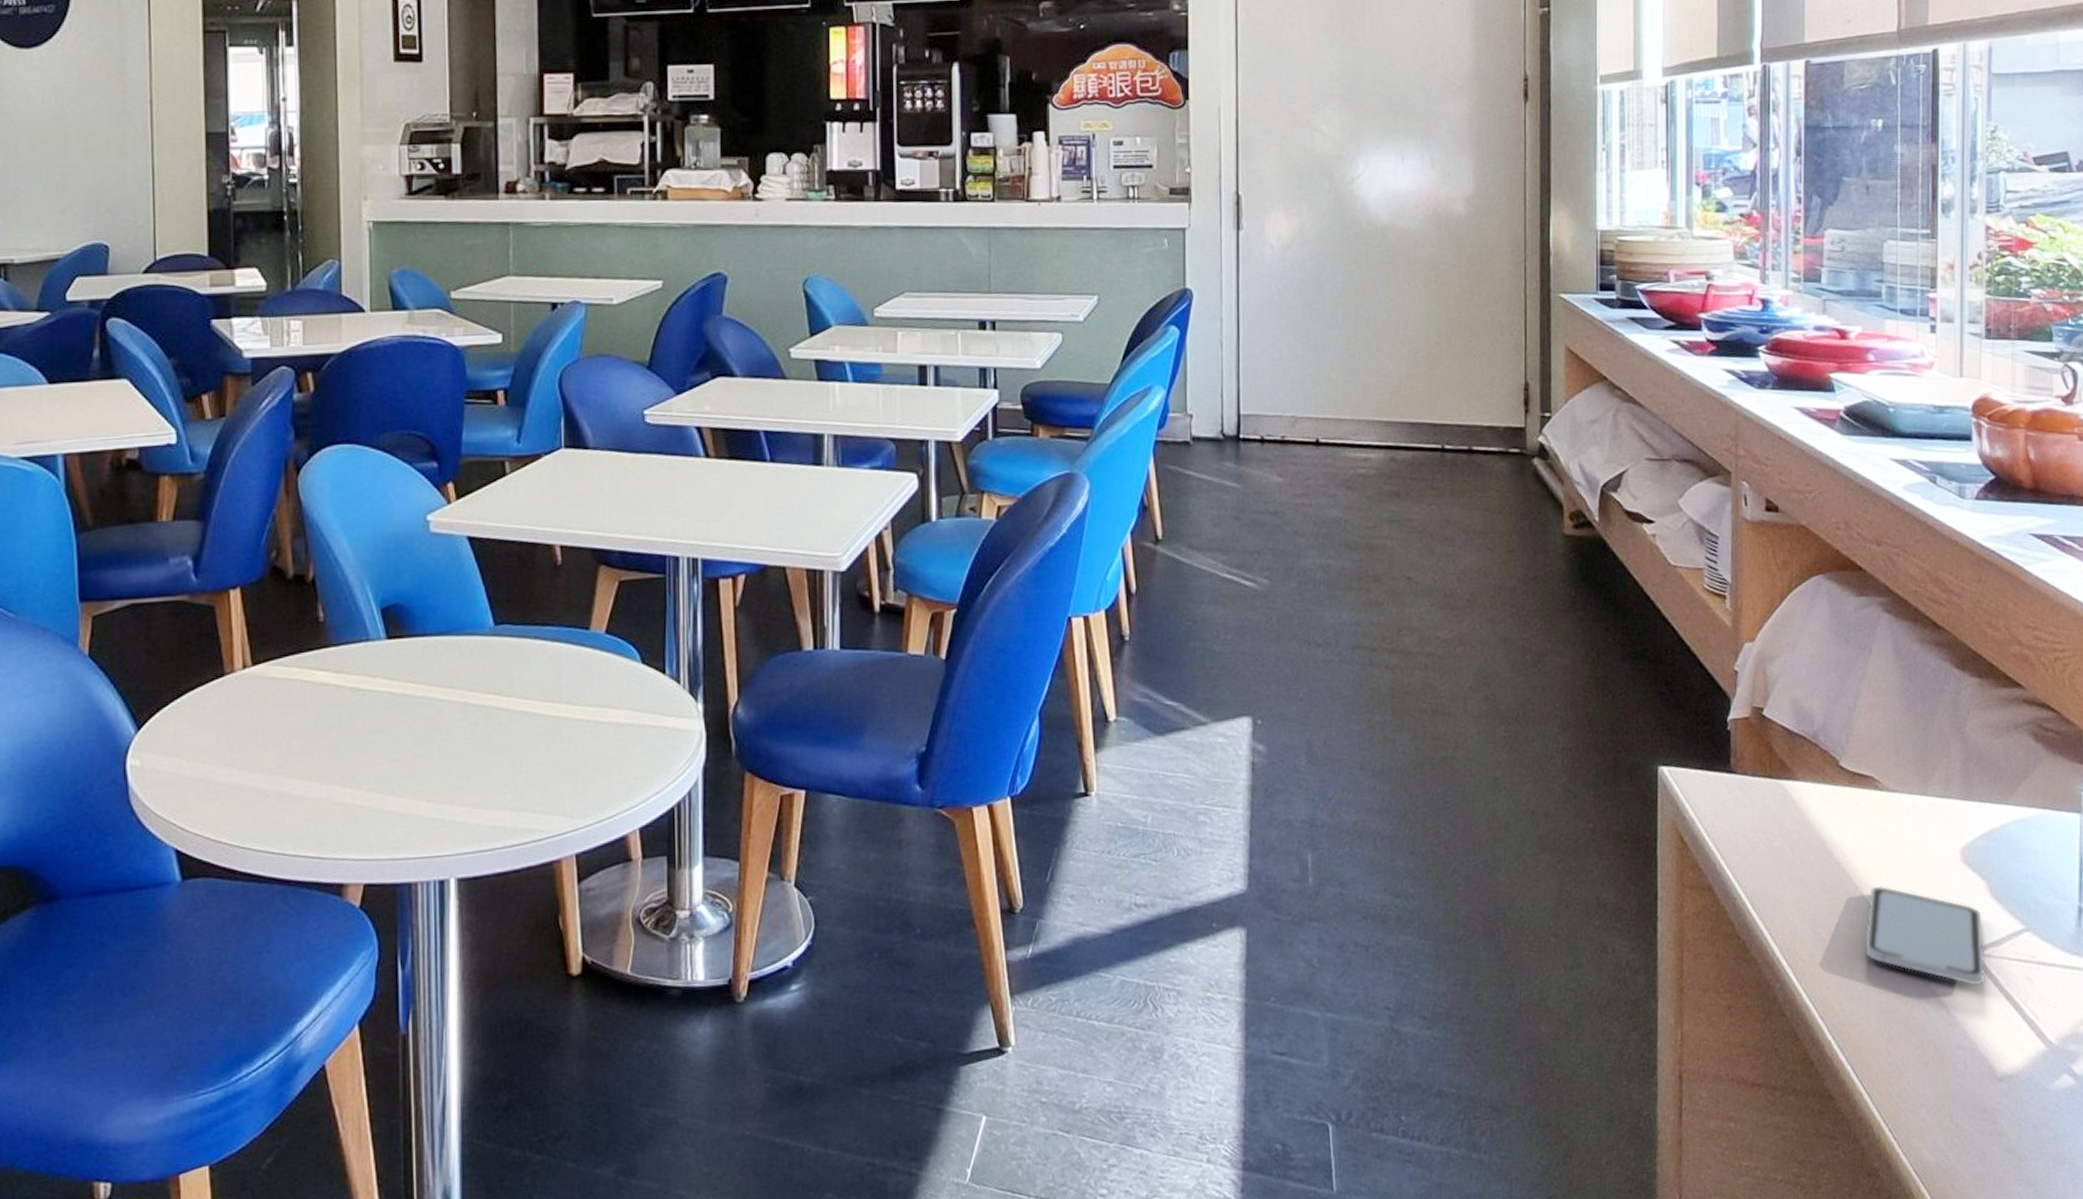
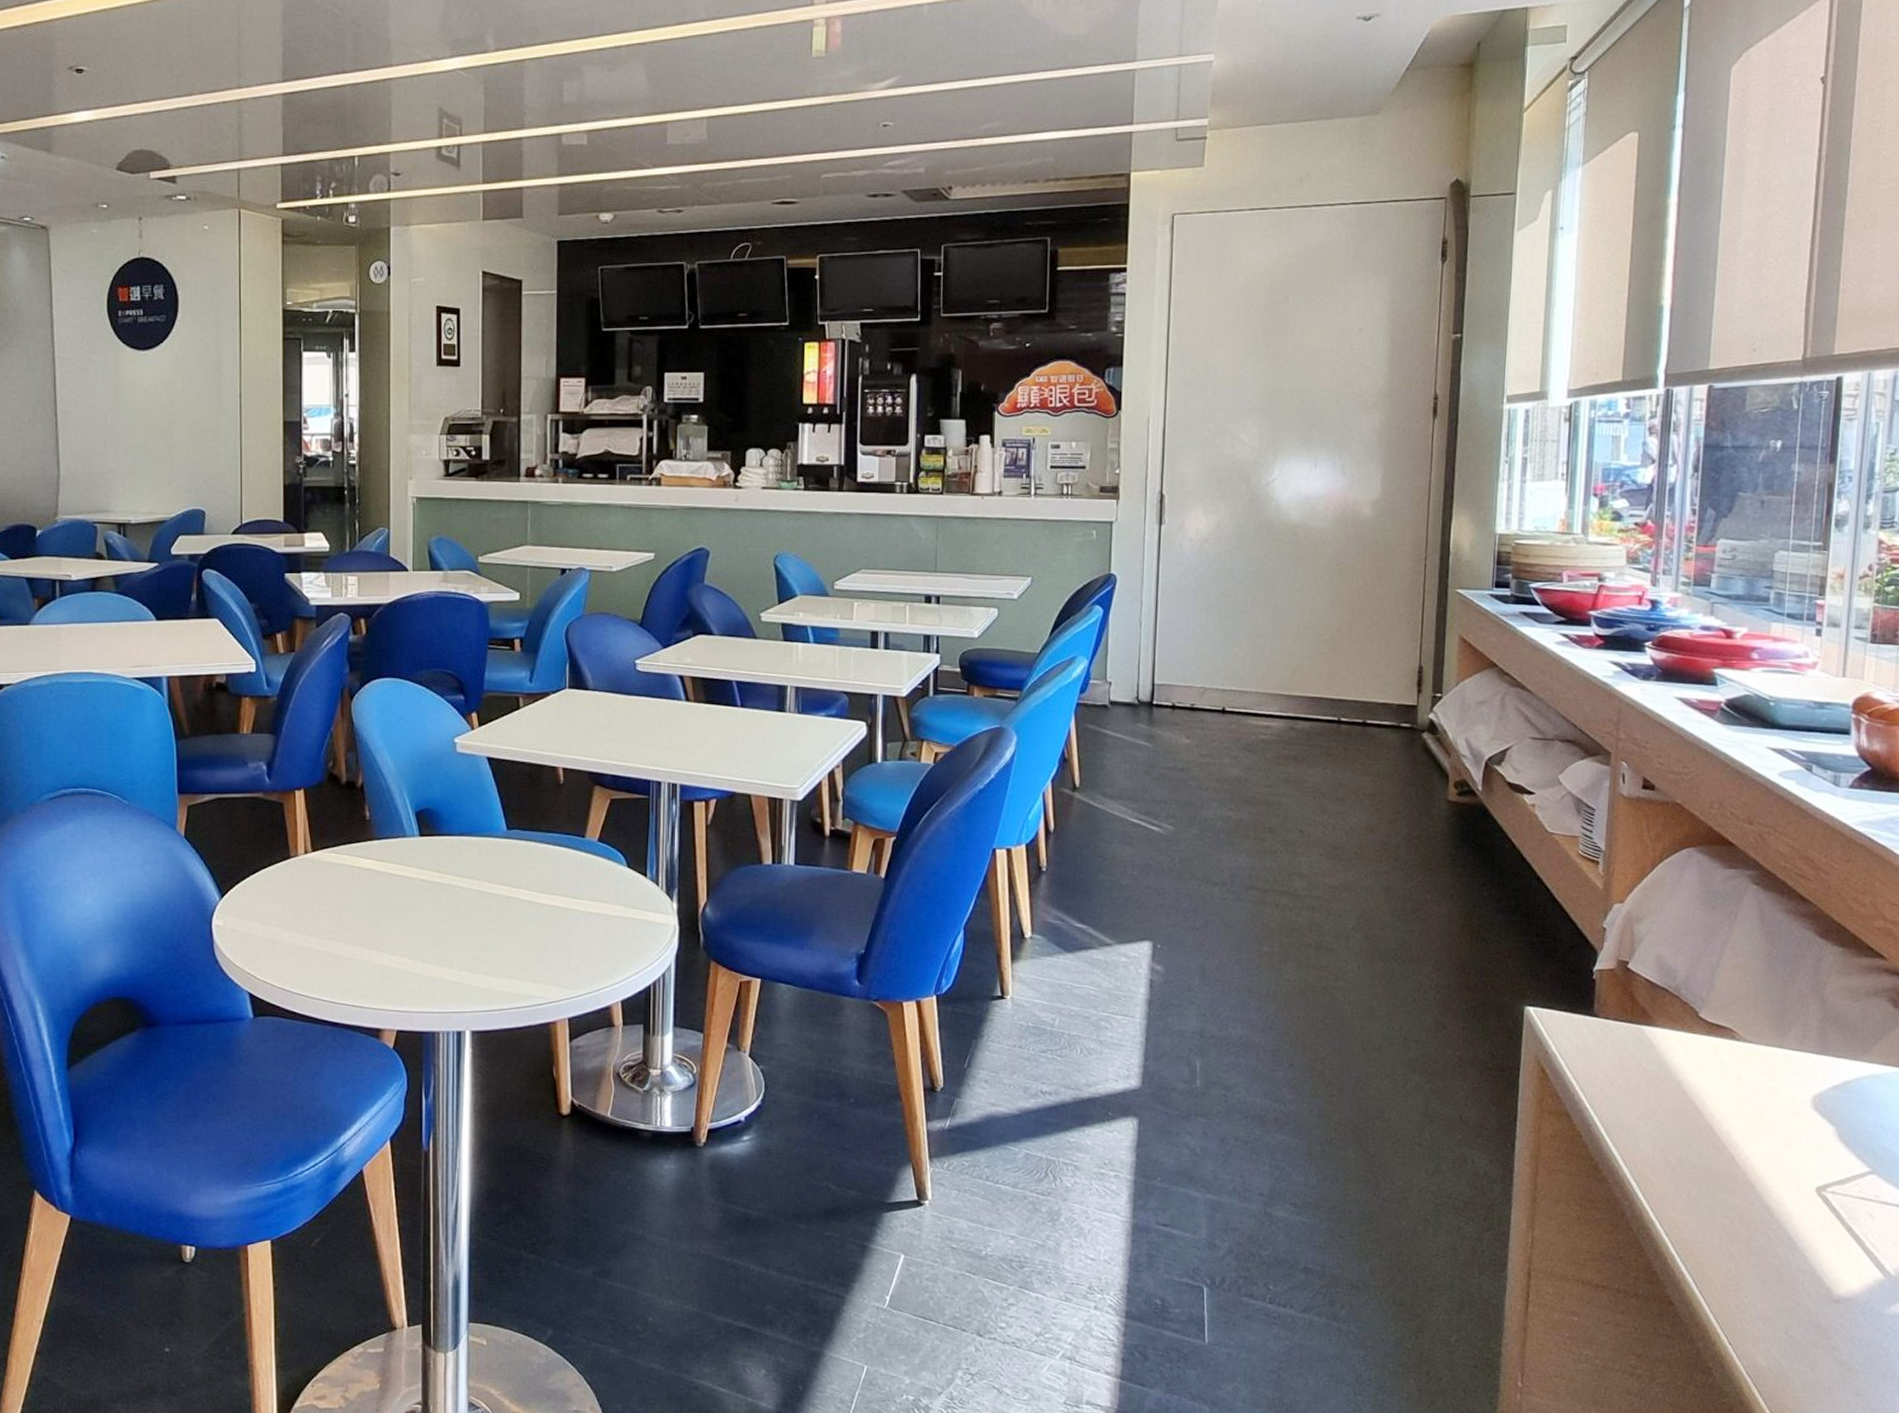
smartphone: present [1865,885,1986,986] -> none [1712,1124,1830,1218]

